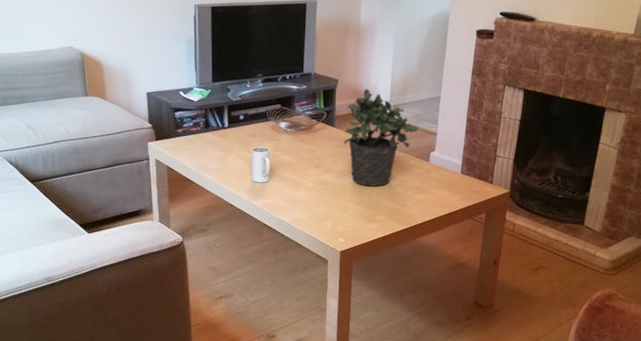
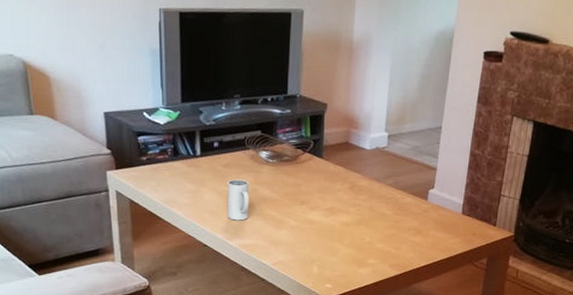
potted plant: present [343,88,419,186] -> none [332,115,417,227]

